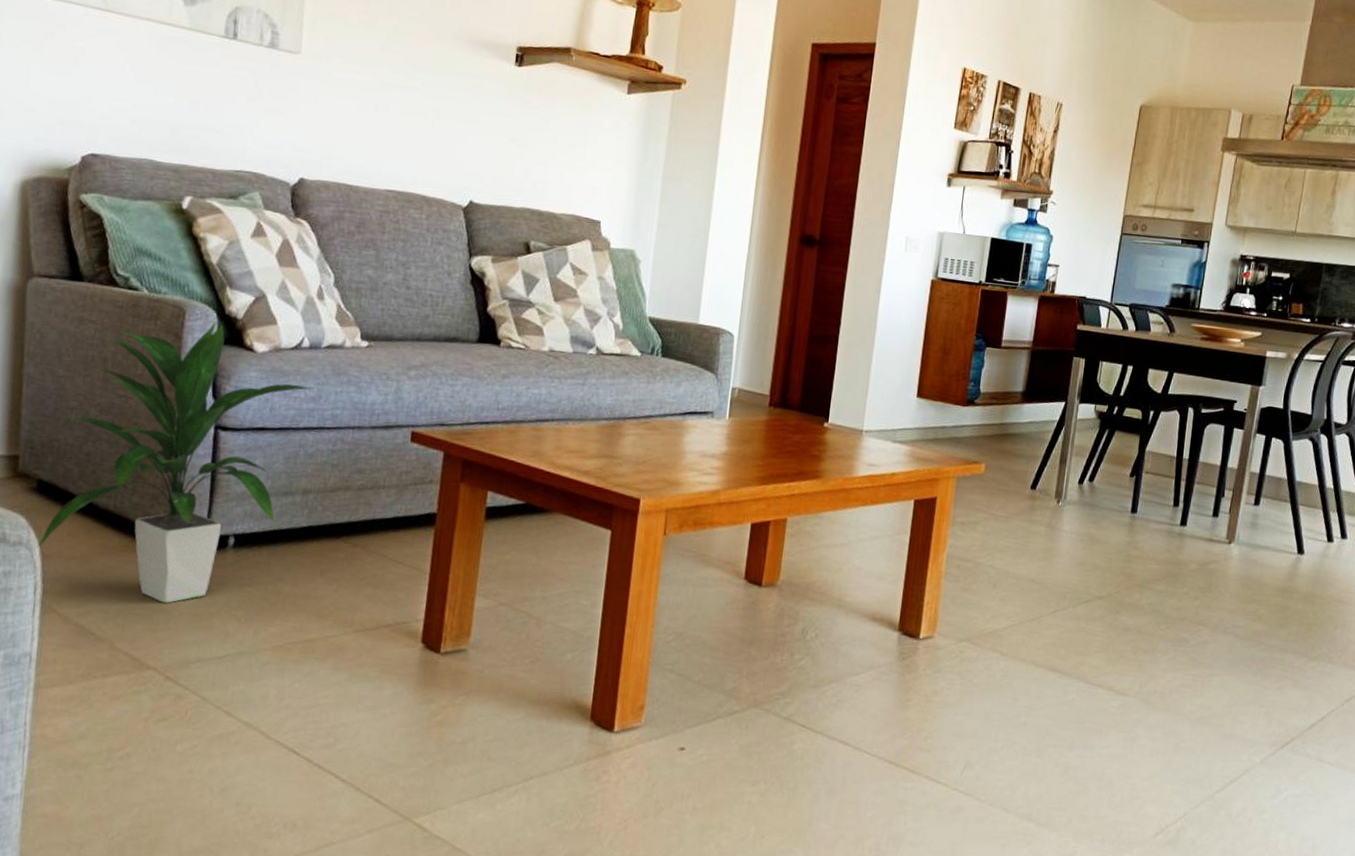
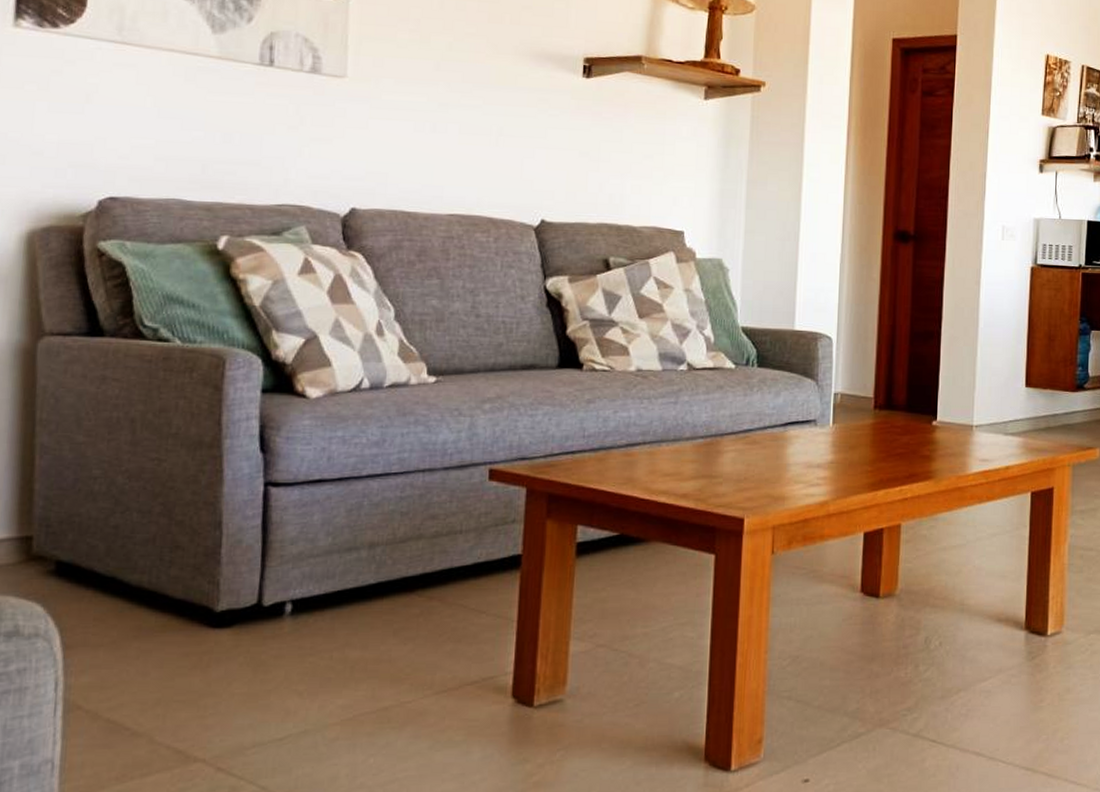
indoor plant: present [37,318,314,603] -> none [57,365,377,685]

